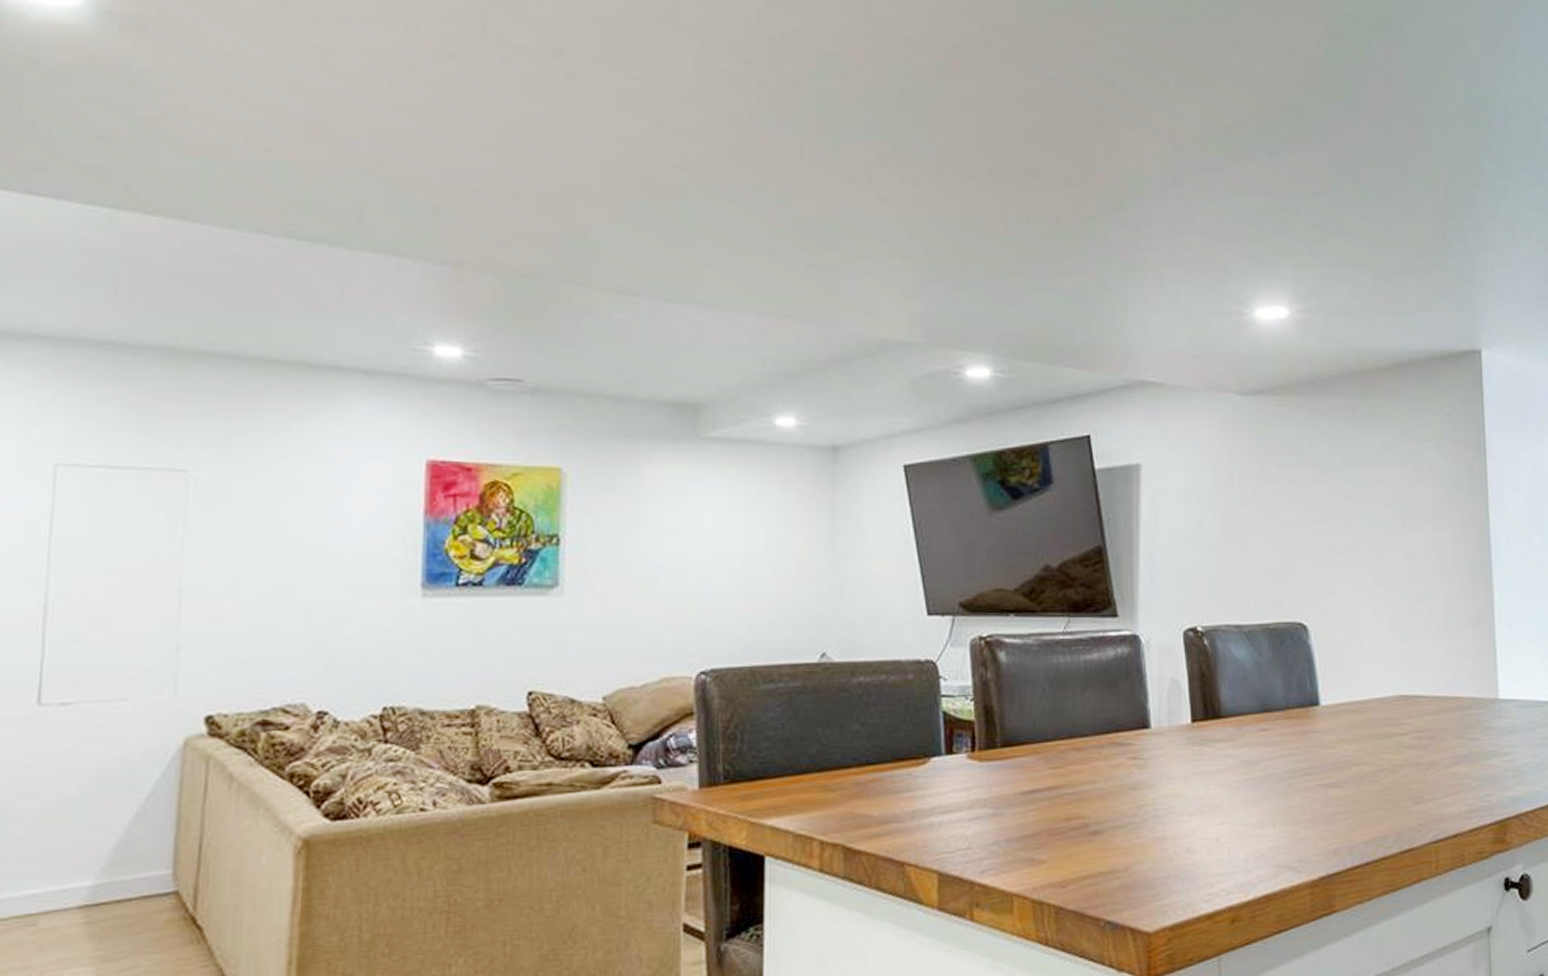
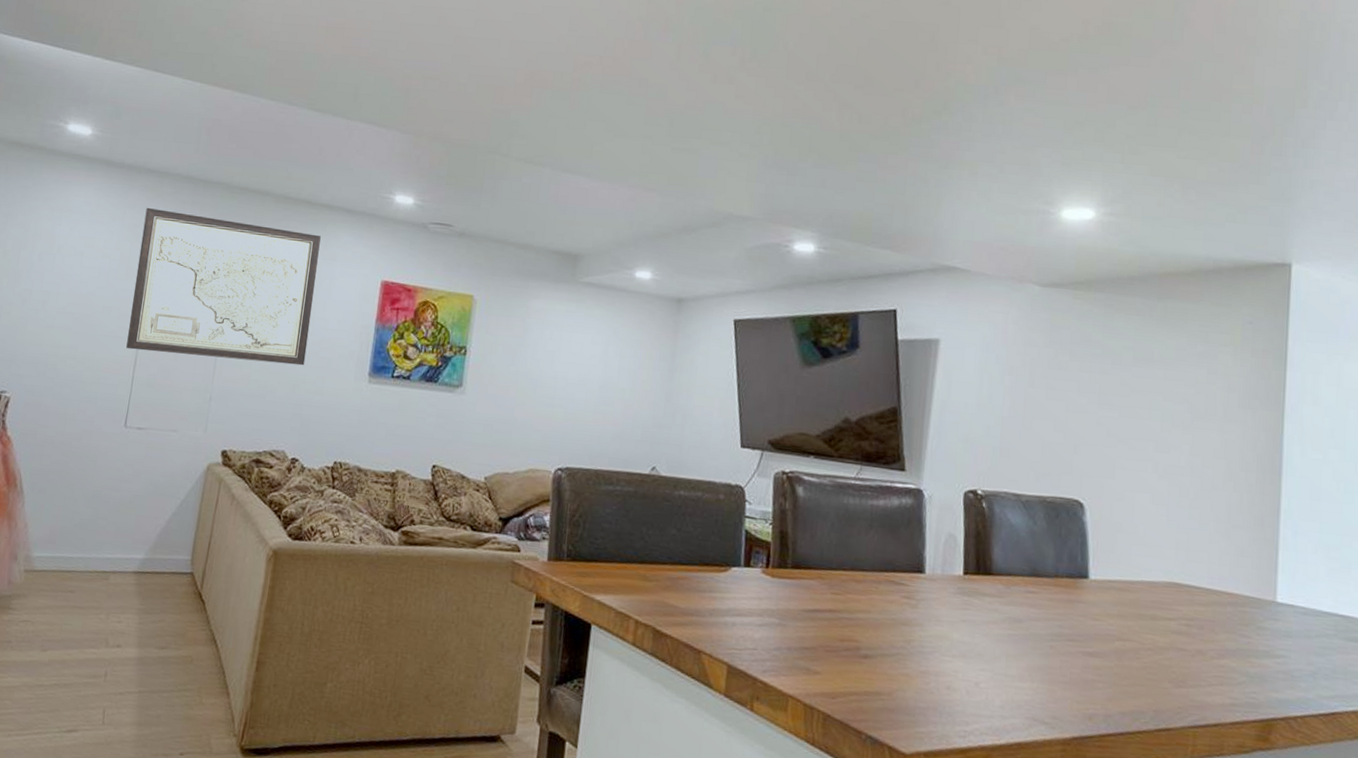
wall art: none [27,389,328,594] -> present [126,207,321,366]

